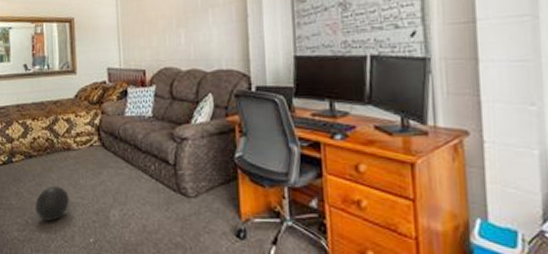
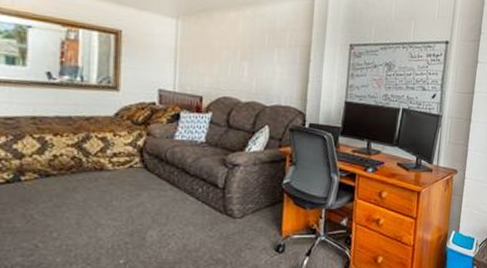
ball: present [35,186,69,221] -> none [50,207,97,244]

